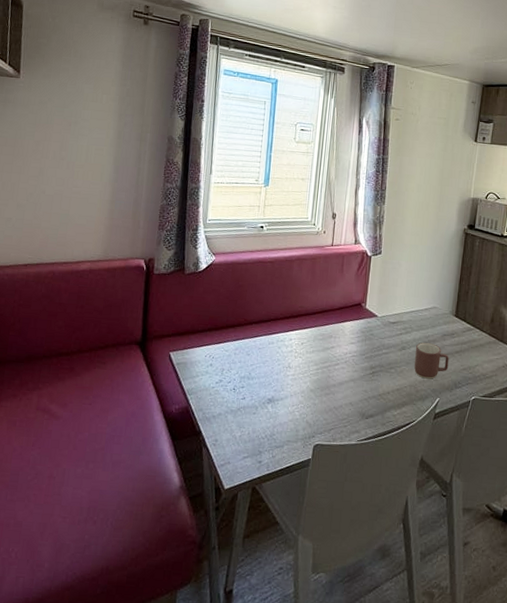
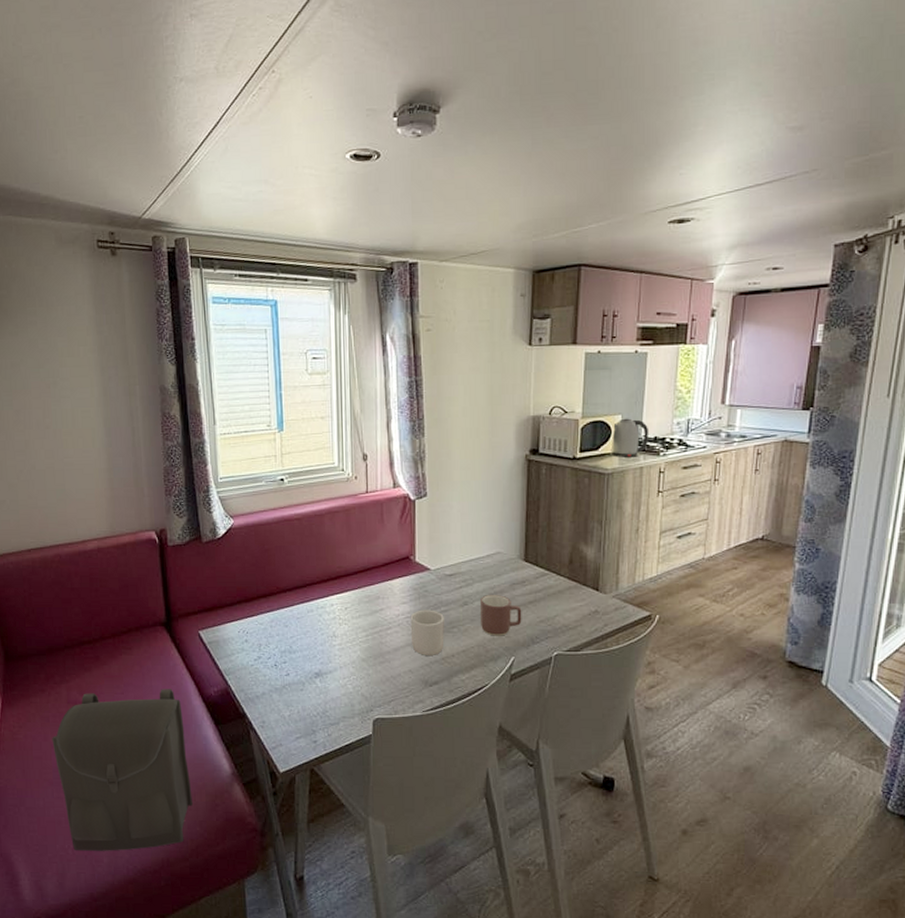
backpack: none [14,401,144,557] -> present [52,689,193,851]
mug: none [355,350,385,391] -> present [410,609,444,655]

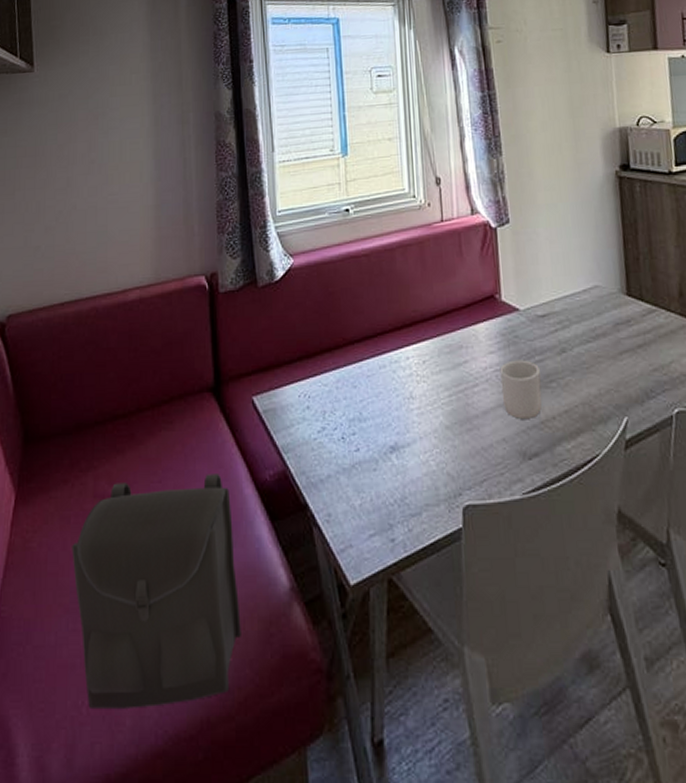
mug: present [479,594,522,636] -> none [579,337,632,391]

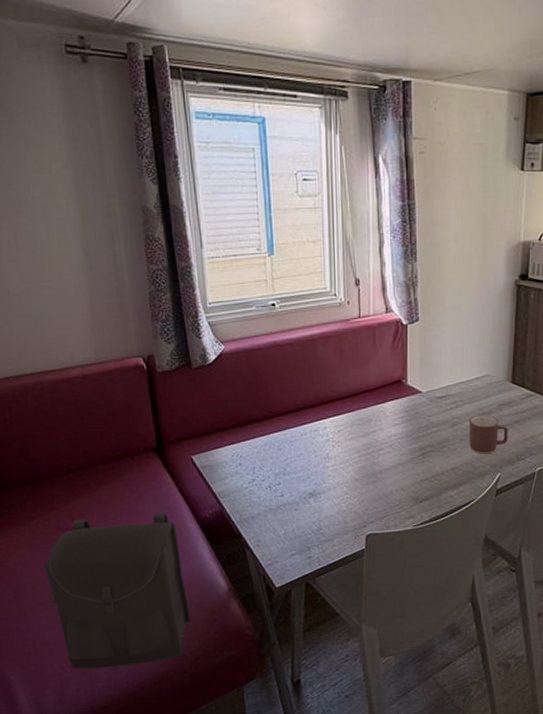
mug: present [499,359,542,419] -> none [402,430,435,474]
mug: none [579,337,632,391] -> present [468,414,508,454]

